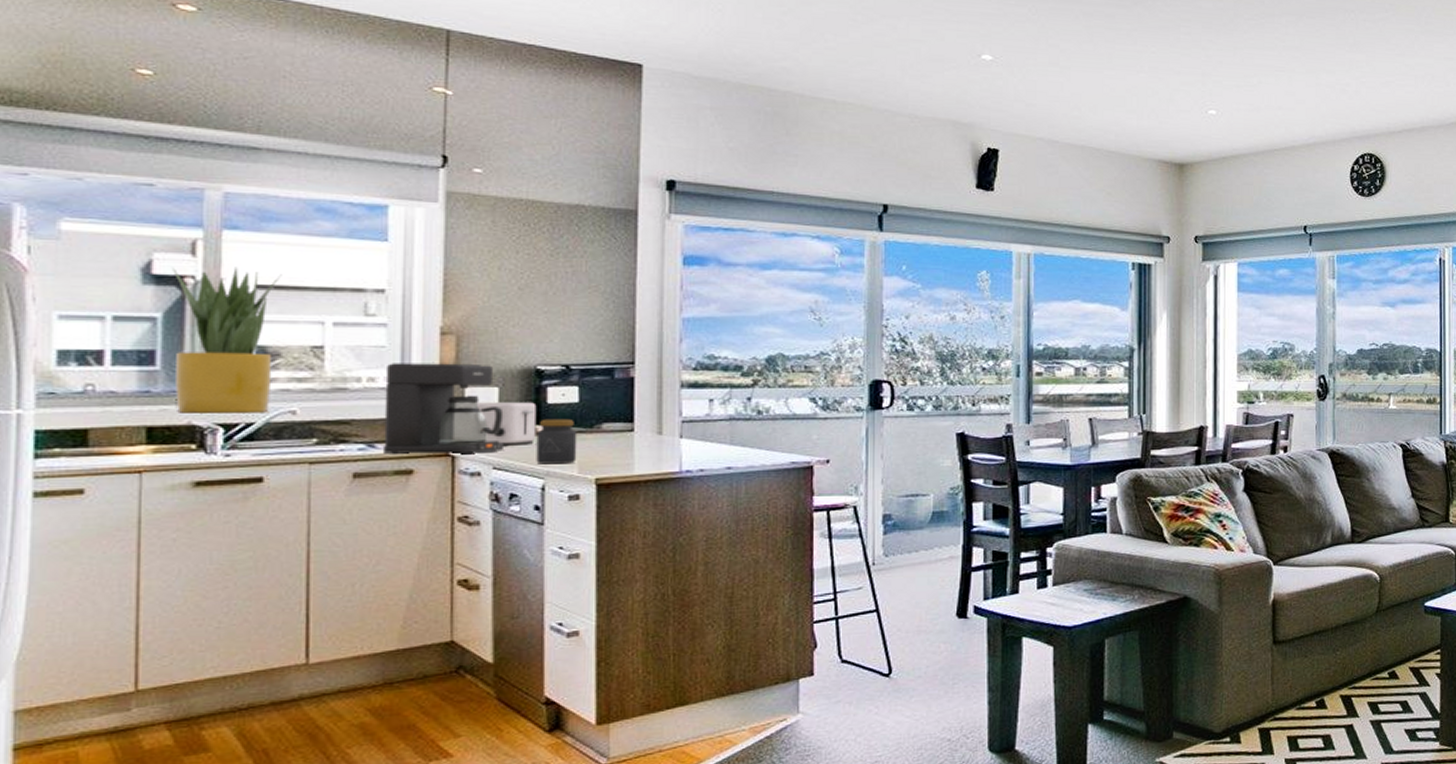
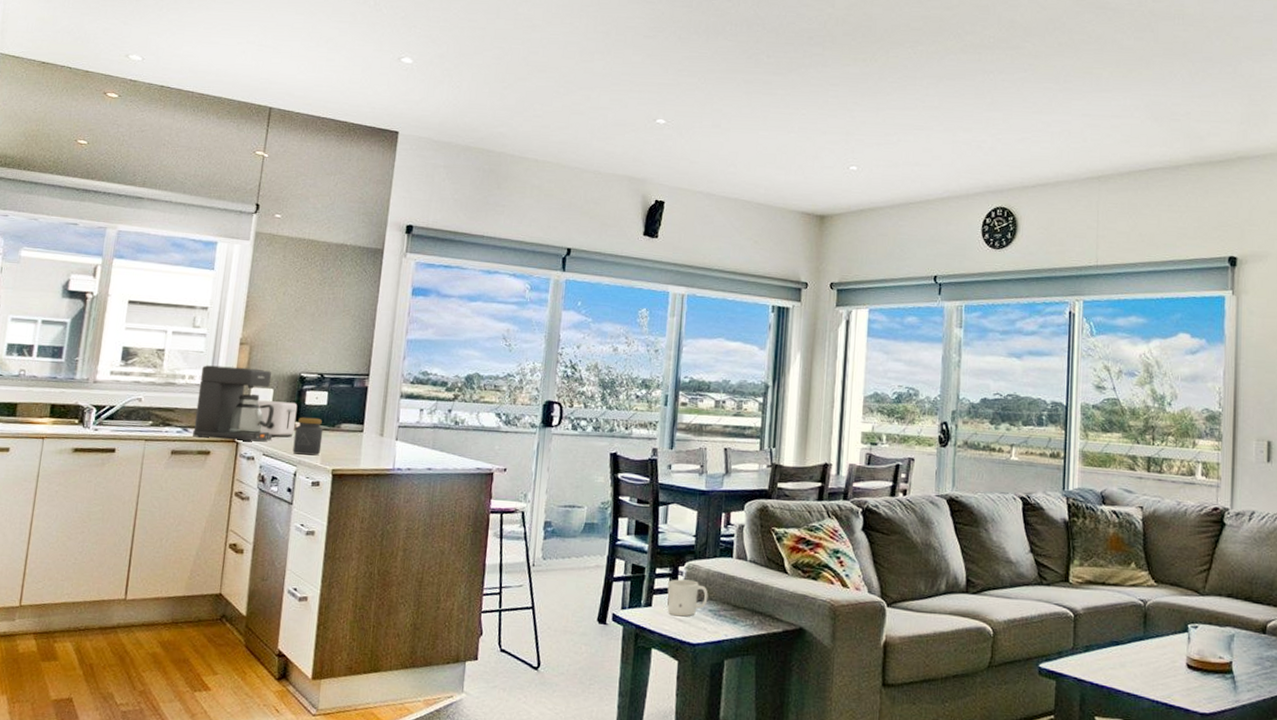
planter: present [172,267,282,413] -> none [70,286,145,399]
mug: none [1035,561,1082,600] -> present [667,579,708,617]

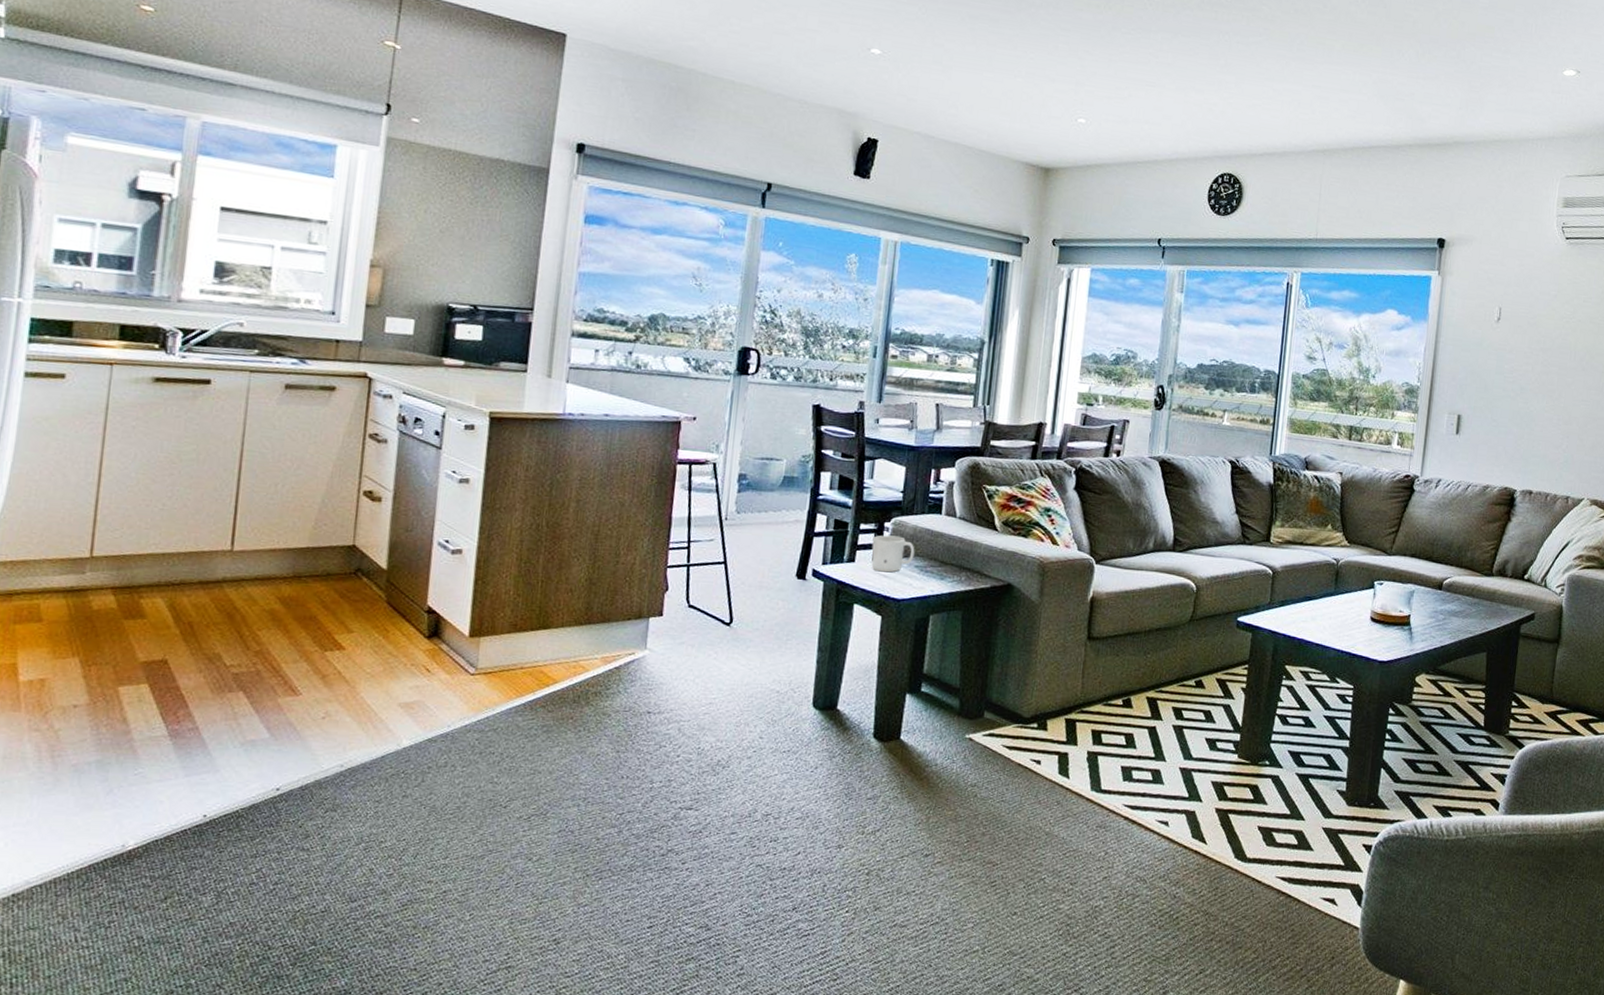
coffee maker: present [193,365,275,442] -> none [312,288,417,378]
toaster: present [257,400,298,438] -> none [394,331,446,376]
jar: present [292,417,324,456] -> none [440,352,478,396]

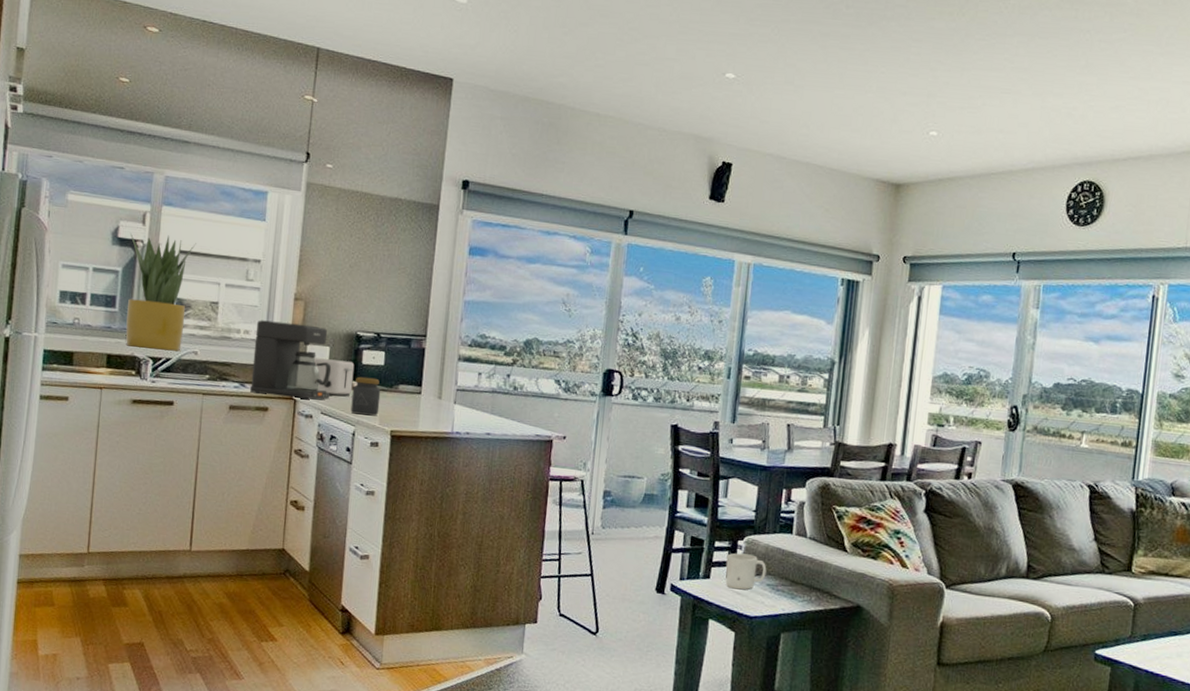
planter: none [146,186,243,322] -> present [125,234,196,352]
coffee maker: none [312,288,417,378] -> present [250,320,332,400]
toaster: none [394,331,446,376] -> present [313,358,355,397]
jar: none [440,352,478,396] -> present [350,376,381,416]

